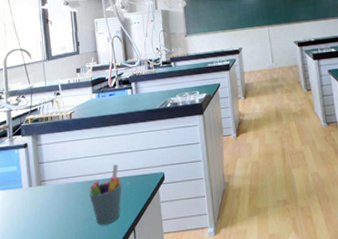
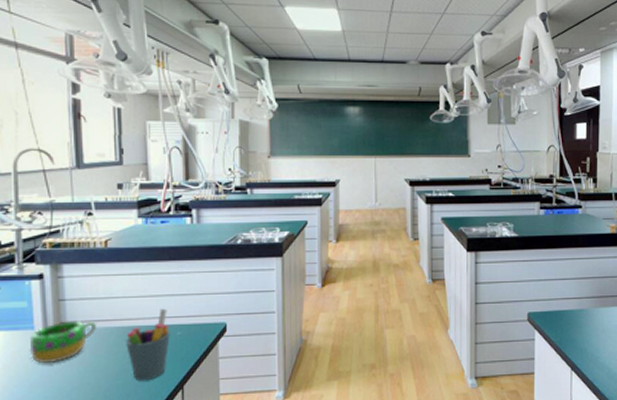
mug: none [19,178,67,215] -> present [29,320,96,364]

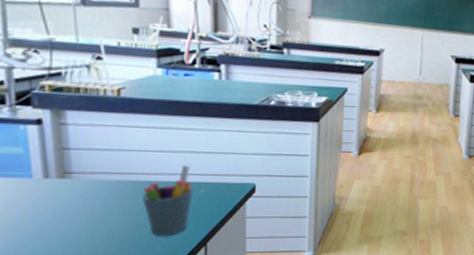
mug: present [29,320,96,364] -> none [27,171,107,215]

